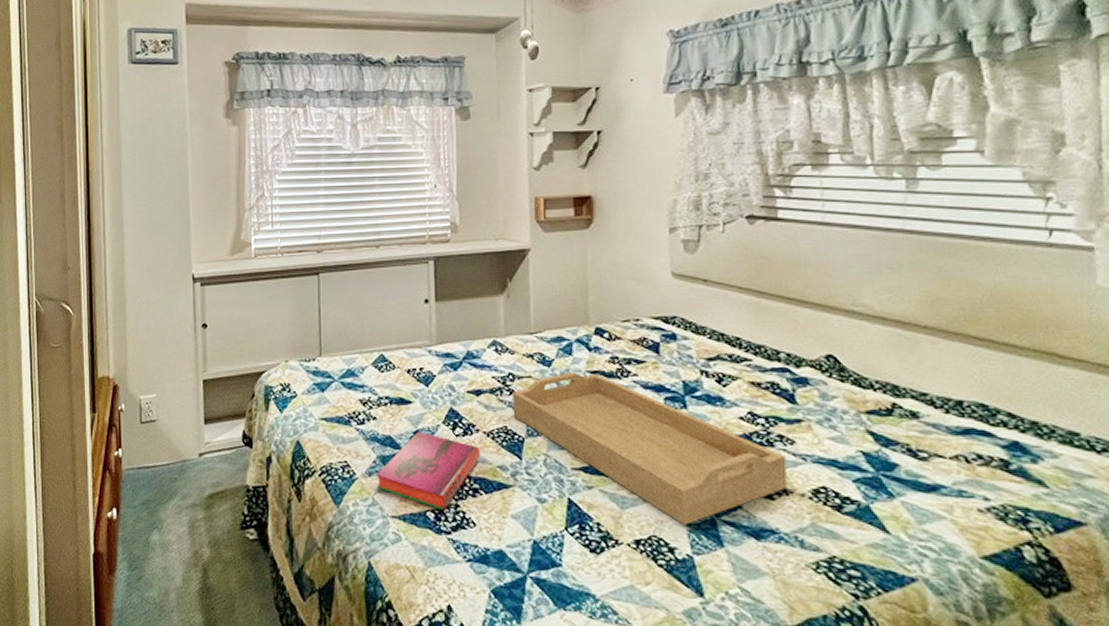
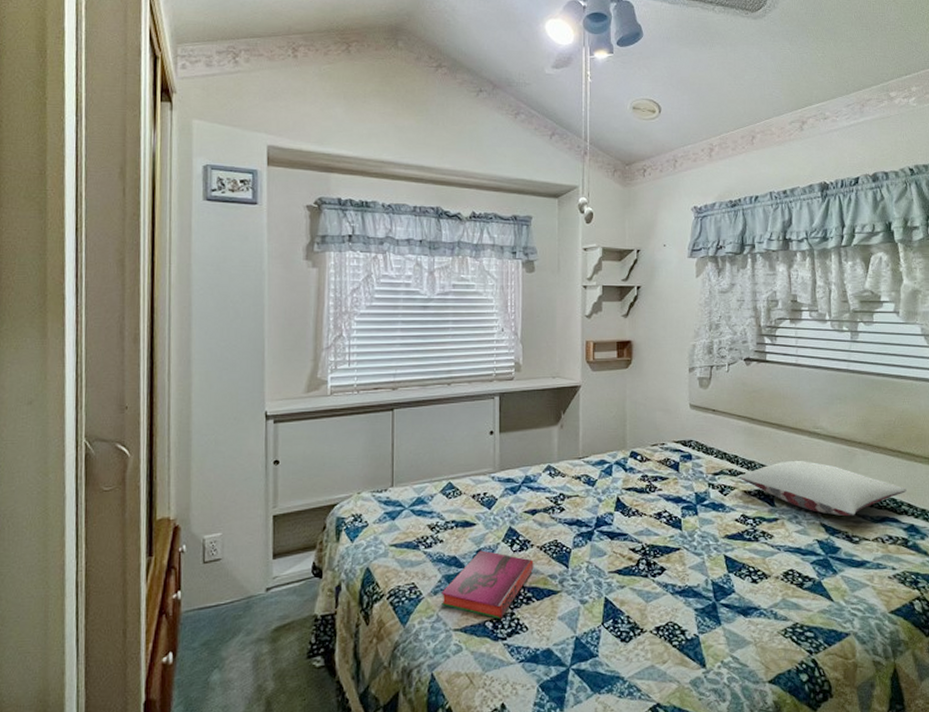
serving tray: present [512,371,788,525] -> none [562,489,767,610]
pillow: none [745,346,1005,424] -> present [740,460,907,517]

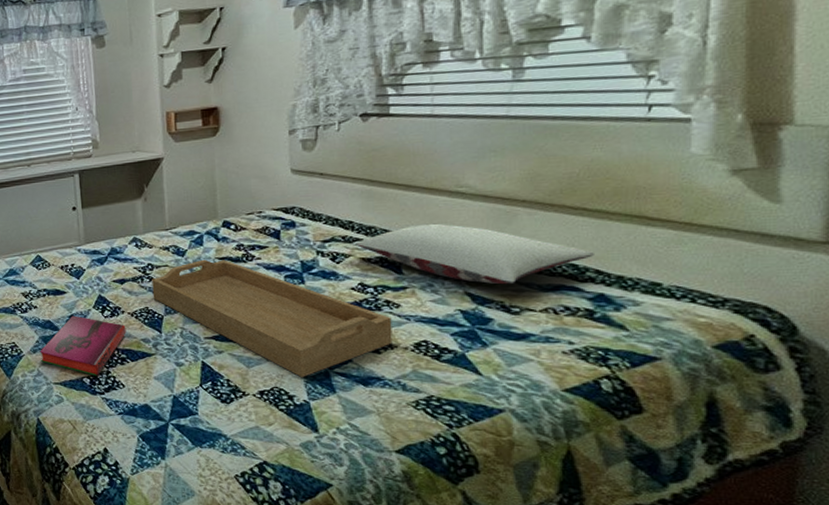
serving tray: none [562,489,767,610] -> present [151,259,393,377]

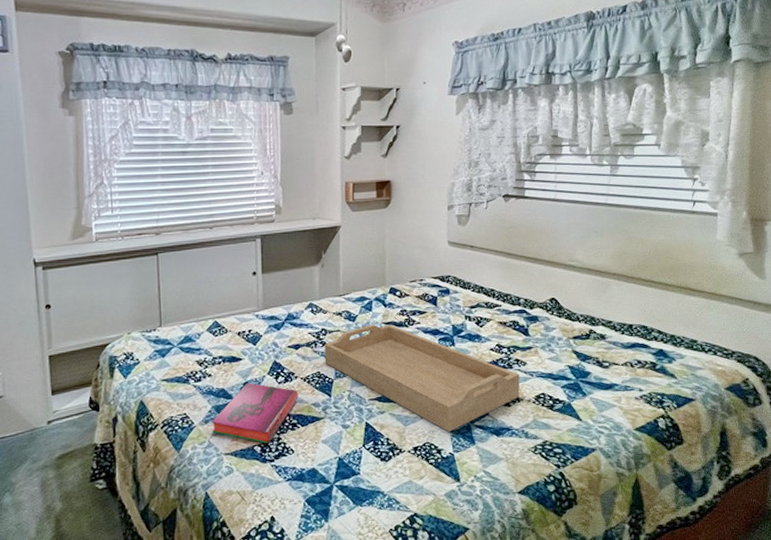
pillow: present [357,223,594,285] -> none [496,292,658,344]

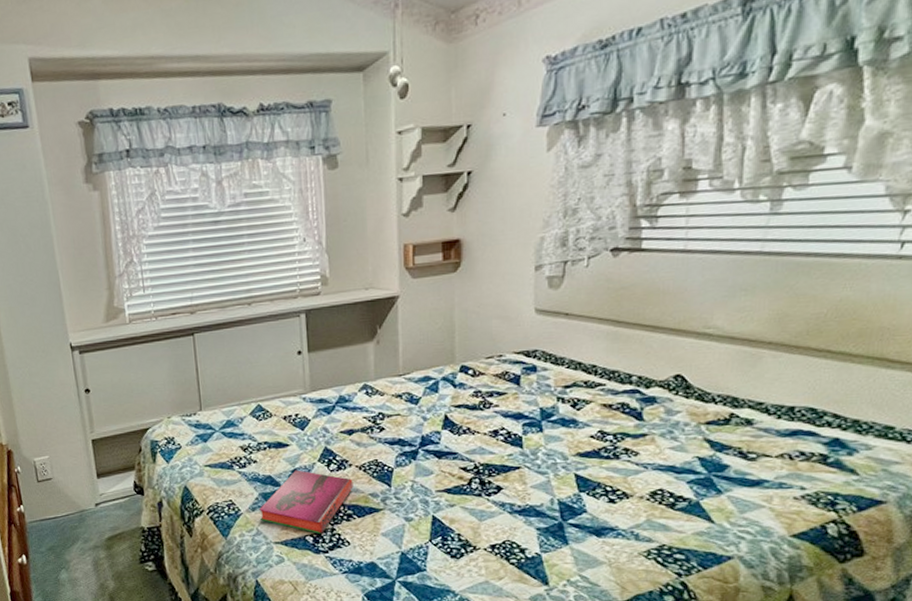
serving tray: present [324,324,520,432] -> none [382,407,629,530]

